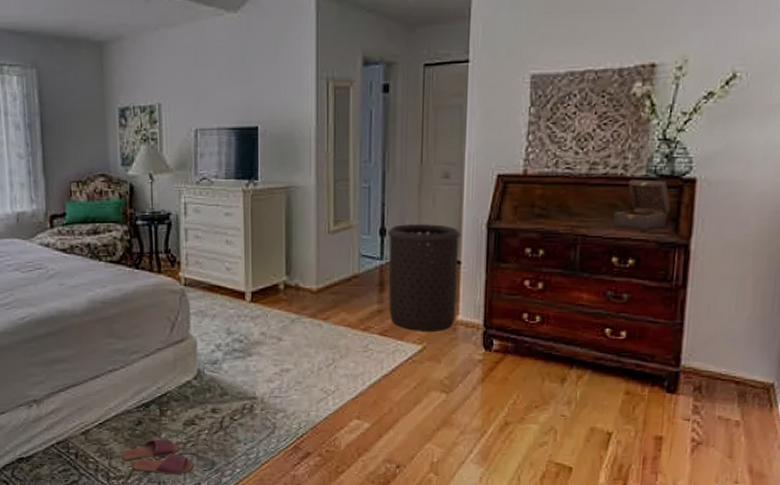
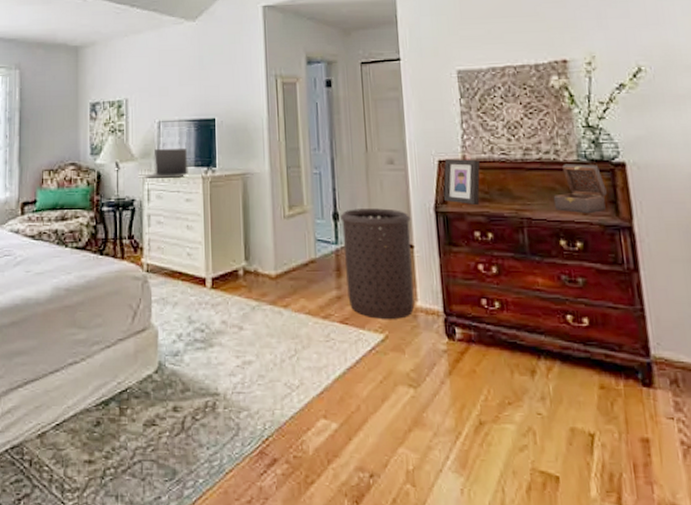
slippers: present [121,439,194,475] -> none [78,443,154,487]
laptop computer: none [180,158,228,191] -> present [143,148,188,178]
picture frame: none [497,173,541,222] -> present [443,159,480,206]

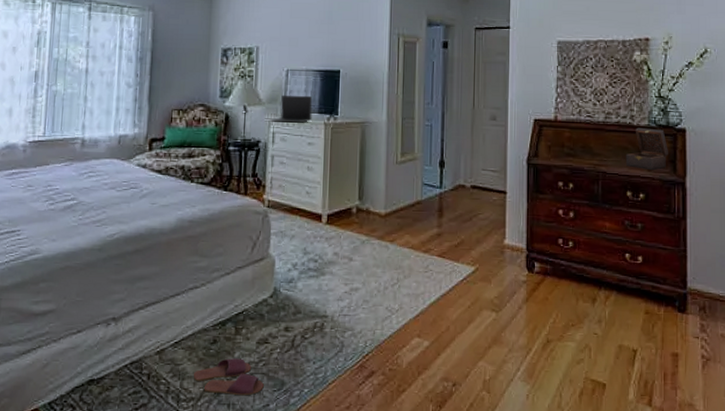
slippers: none [78,443,154,487] -> present [194,358,264,396]
laundry basket: present [340,208,415,319] -> none [446,158,506,254]
picture frame: present [443,159,480,206] -> none [535,118,568,160]

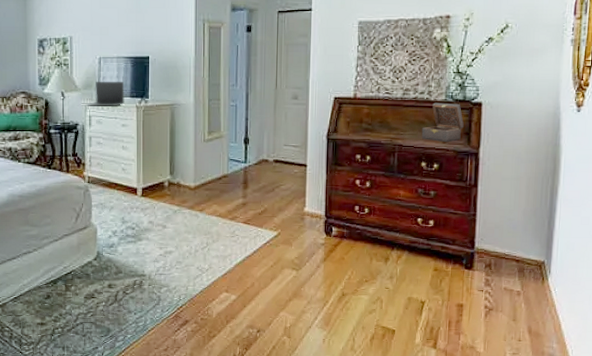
slippers: present [194,358,264,396] -> none [32,310,92,341]

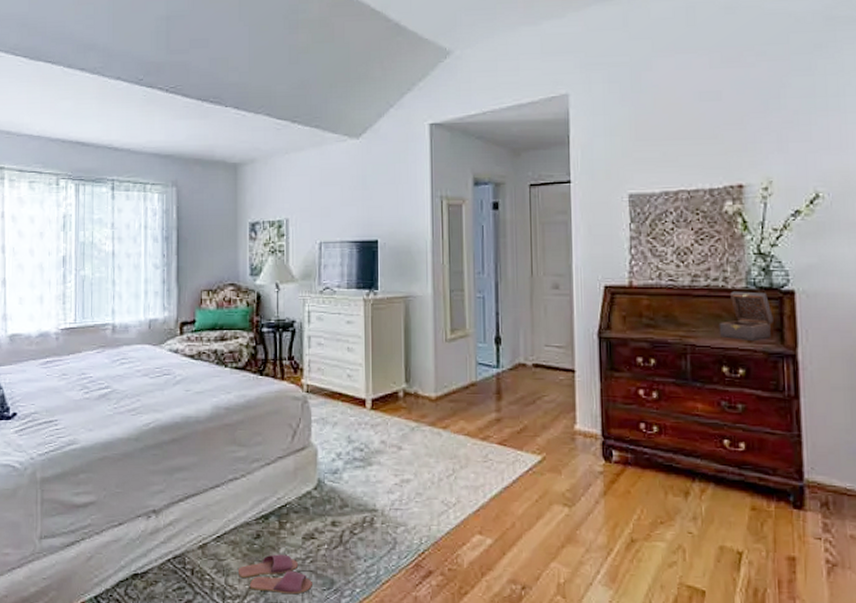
slippers: none [32,310,92,341] -> present [239,554,312,595]
laptop computer: present [86,81,125,106] -> none [304,269,350,300]

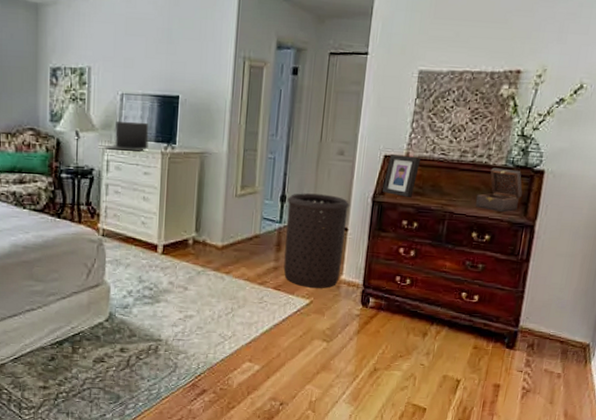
slippers: present [239,554,312,595] -> none [34,374,101,407]
laptop computer: none [304,269,350,300] -> present [103,120,149,152]
laundry basket: none [502,333,574,441] -> present [283,193,350,288]
picture frame: none [607,285,646,332] -> present [381,155,420,198]

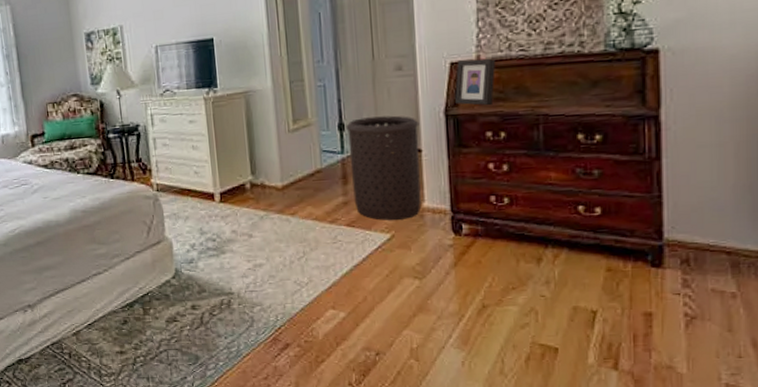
laptop computer: present [103,120,149,152] -> none [145,70,190,104]
jewelry box: present [475,167,523,213] -> none [574,54,636,106]

